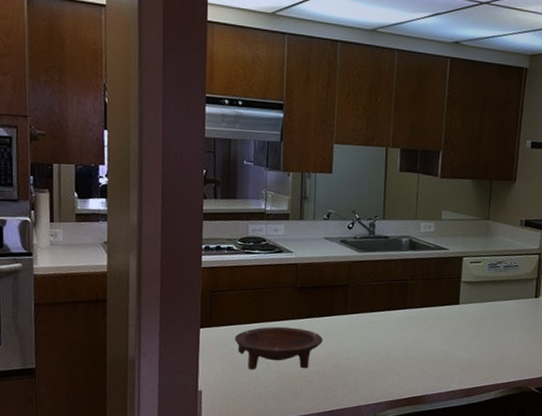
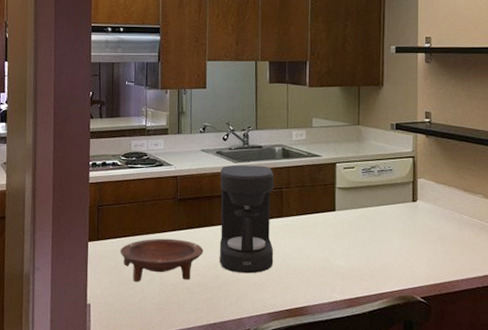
coffee maker: none [339,254,400,364] -> present [219,164,275,274]

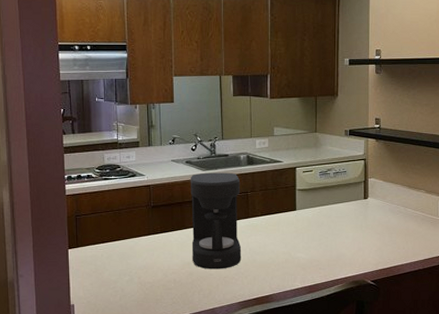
bowl: present [120,238,204,282] -> none [99,242,177,282]

